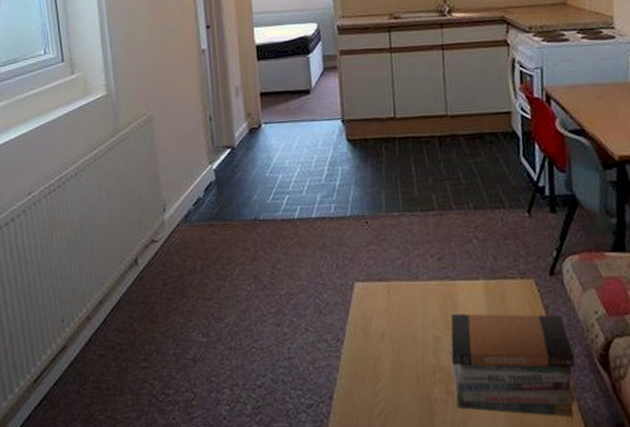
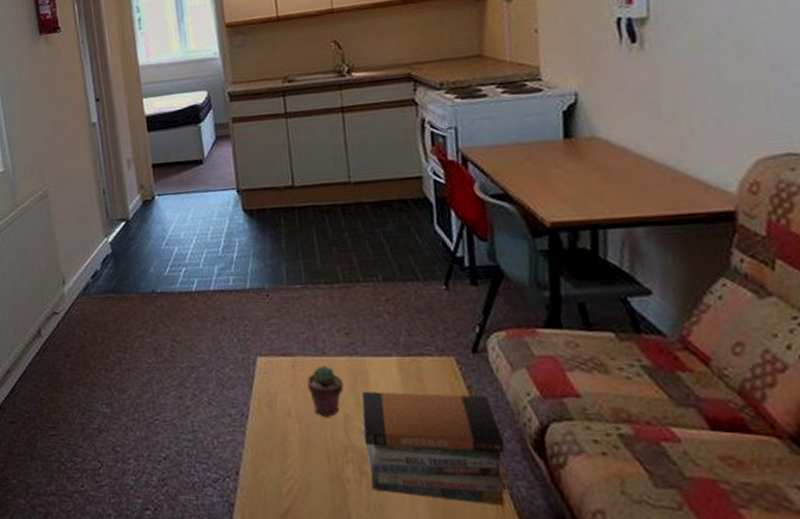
potted succulent: none [400,289,435,340] -> present [306,365,344,417]

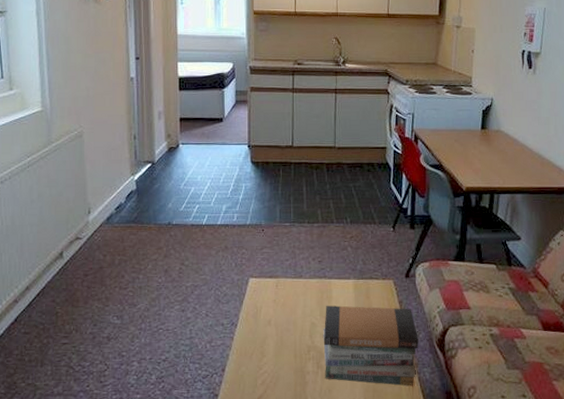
potted succulent: present [306,365,344,417] -> none [286,285,314,325]

